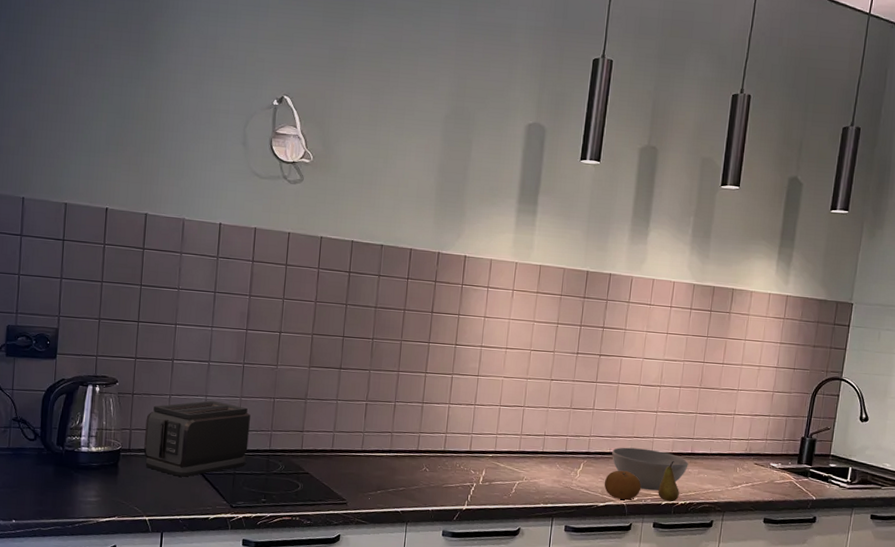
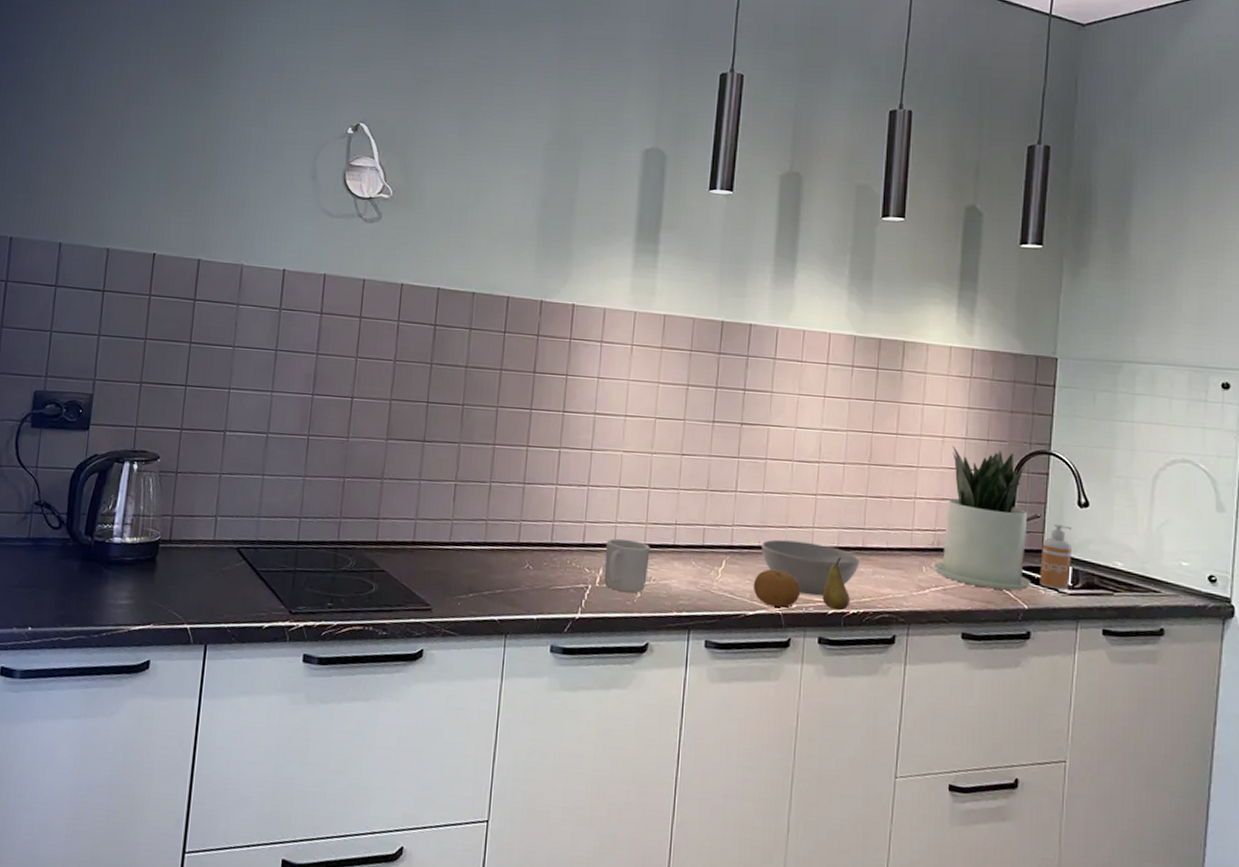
toaster: present [144,400,250,477] -> none [187,480,315,575]
mug: none [486,446,524,490] -> present [604,538,650,593]
planter: none [745,373,822,486] -> present [933,445,1031,591]
soap dispenser: none [826,434,854,486] -> present [1040,523,1072,591]

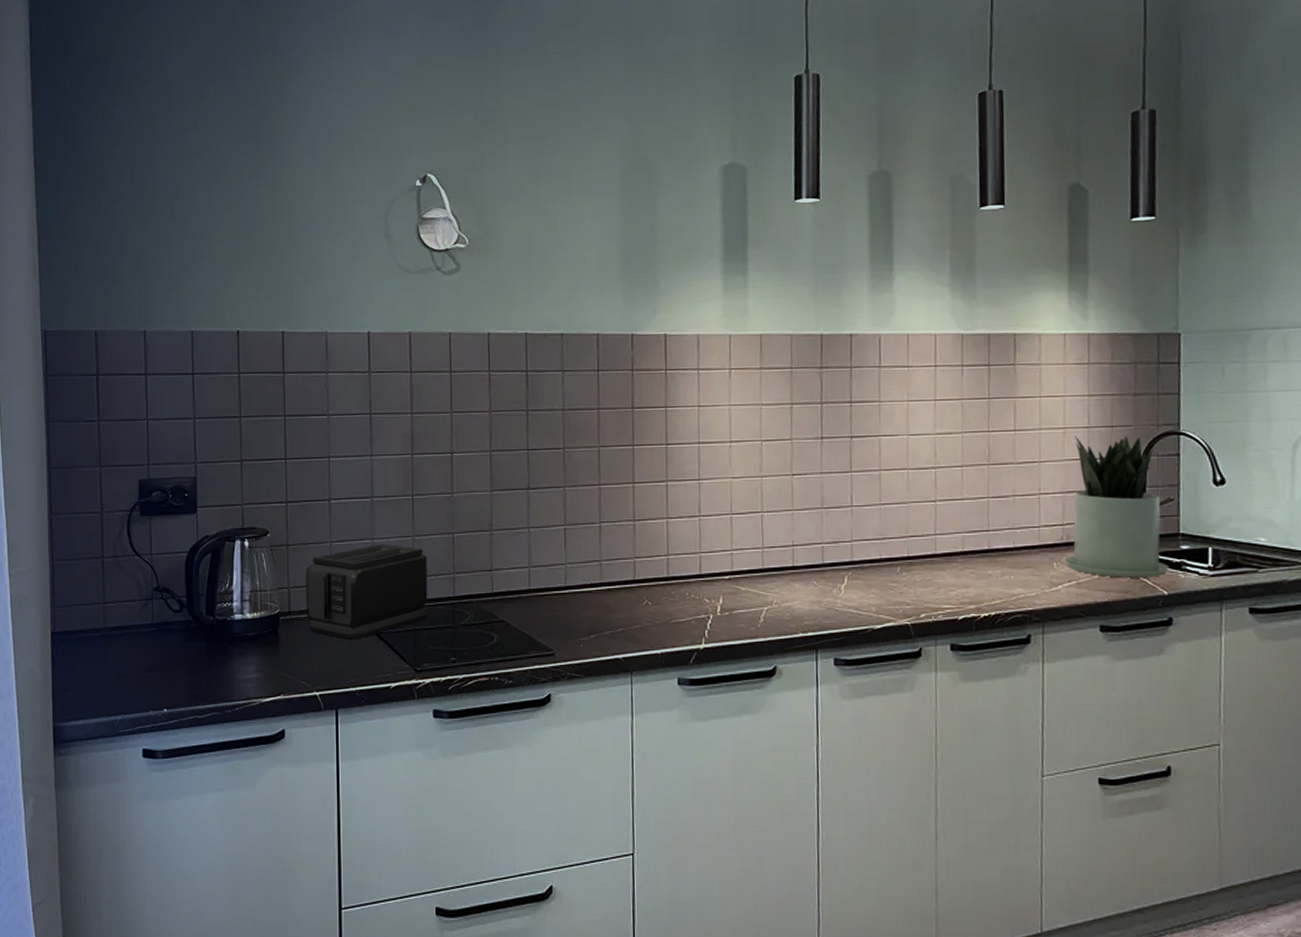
toaster: none [187,480,315,575] -> present [305,543,428,639]
mug: present [604,538,650,593] -> none [723,565,769,619]
fruit: present [753,569,801,609] -> none [878,580,928,619]
bowl: present [761,539,860,596] -> none [883,550,987,603]
fruit: present [822,558,850,611] -> none [951,562,980,616]
soap dispenser: present [1040,523,1072,591] -> none [1177,504,1211,573]

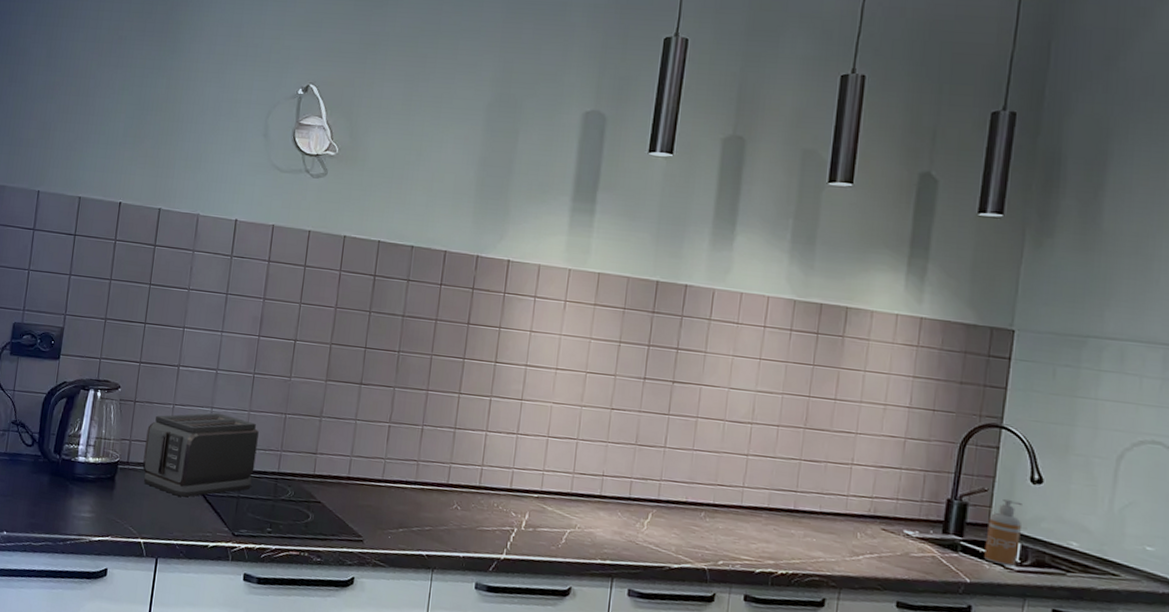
planter: present [1064,436,1169,578] -> none [869,413,975,563]
soap dispenser: none [1177,504,1211,573] -> present [984,498,1022,567]

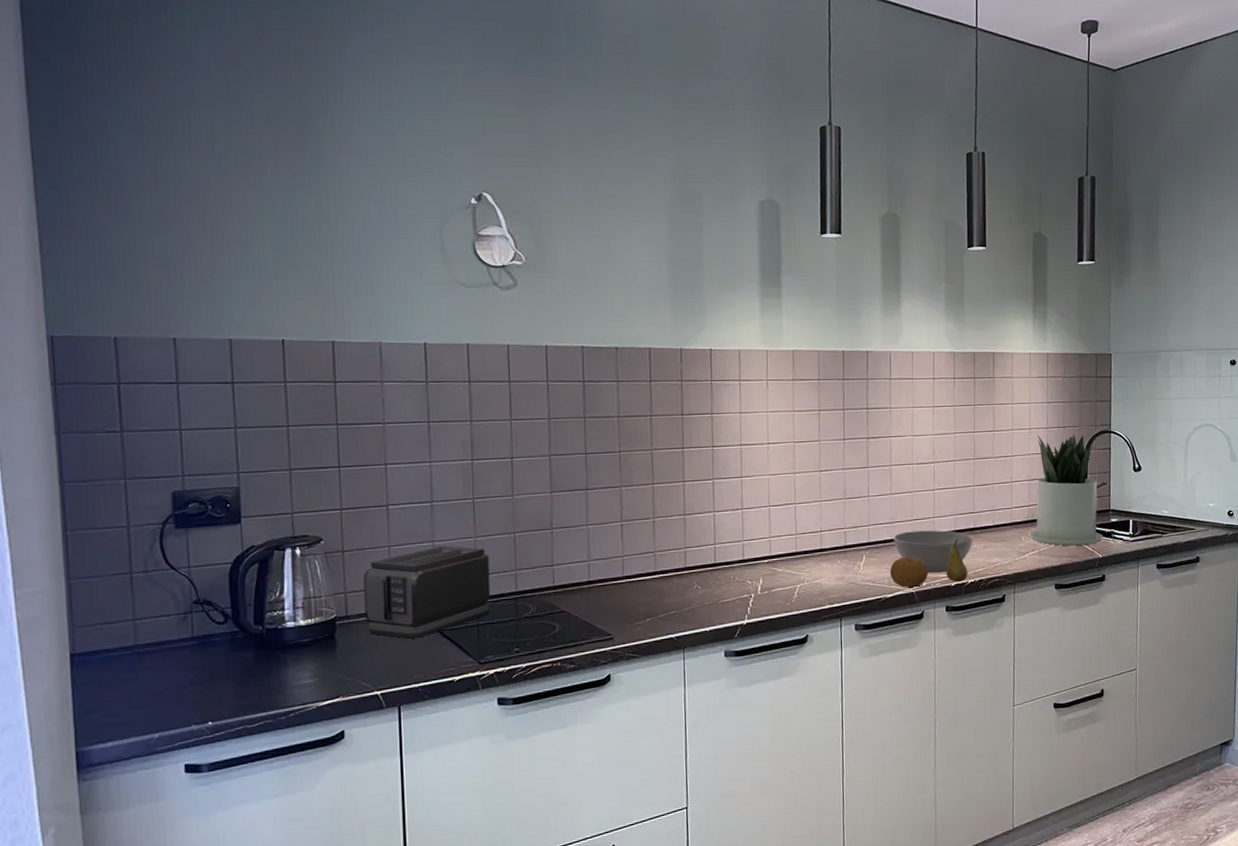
fruit: none [678,525,728,564] -> present [889,556,929,588]
bowl: none [689,496,791,555] -> present [894,530,973,573]
fruit: none [750,518,779,571] -> present [946,539,968,583]
planter: none [869,413,975,563] -> present [1030,434,1103,546]
soap dispenser: present [984,498,1022,567] -> none [1109,487,1131,539]

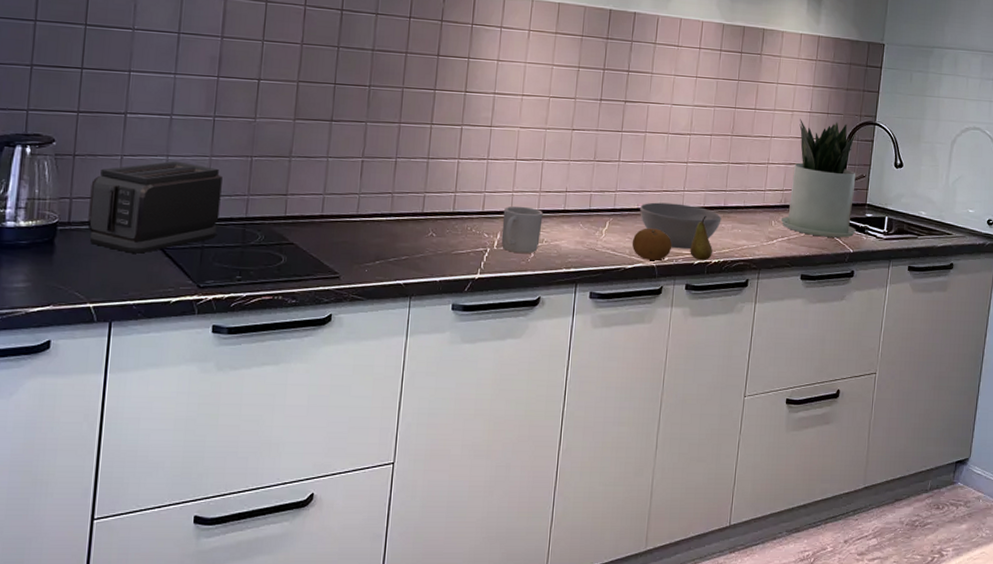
mug: none [763,550,802,596] -> present [501,206,543,254]

